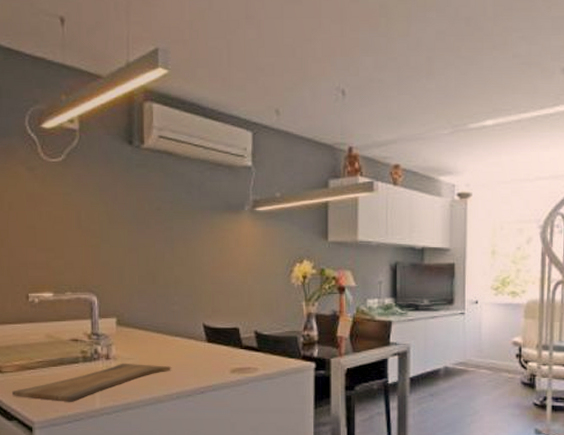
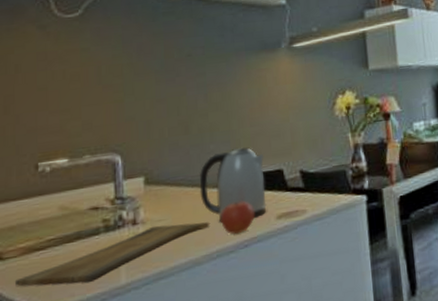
kettle: none [163,302,223,369] -> present [199,147,267,222]
fruit: none [181,351,211,380] -> present [220,201,255,234]

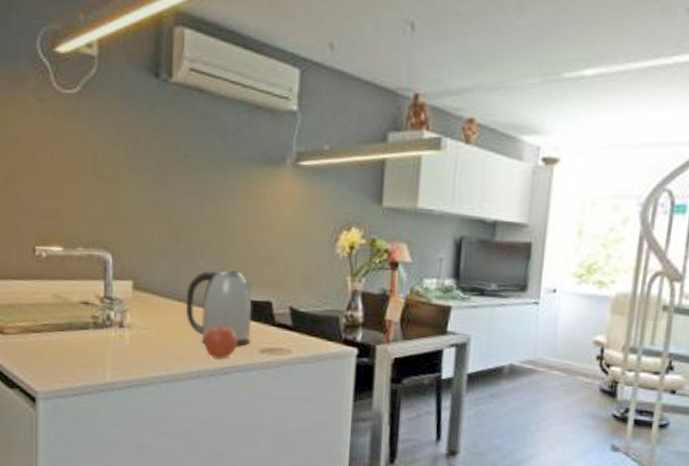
cutting board: present [14,222,209,286] -> none [13,332,192,373]

